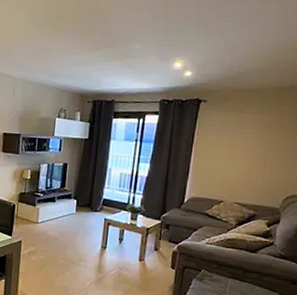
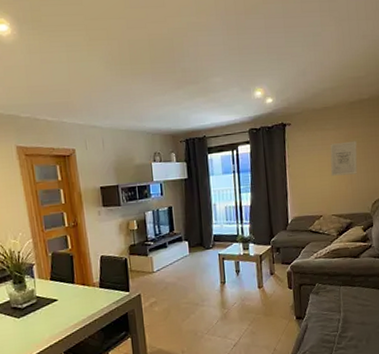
wall art: none [241,128,278,165] -> present [330,141,358,176]

